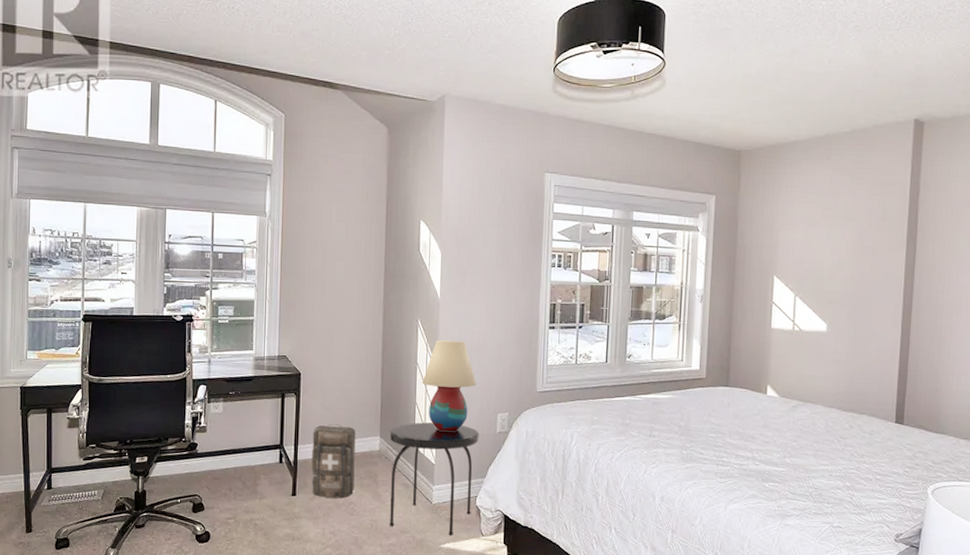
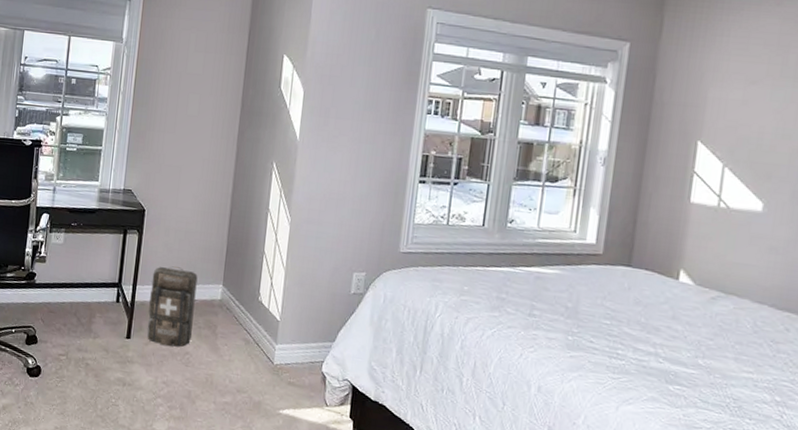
side table: present [388,422,479,537] -> none [225,273,331,403]
table lamp: present [422,339,476,432] -> none [272,186,332,288]

